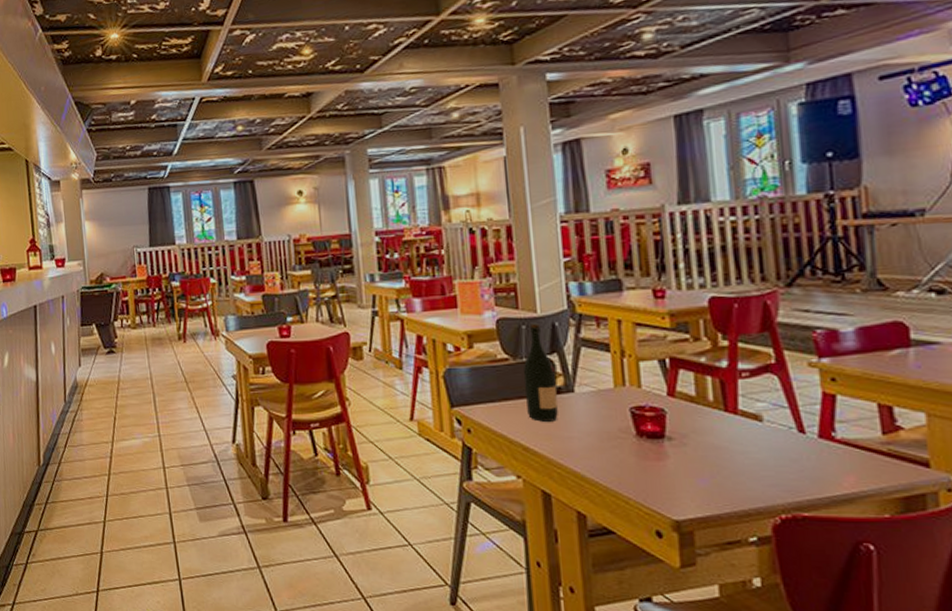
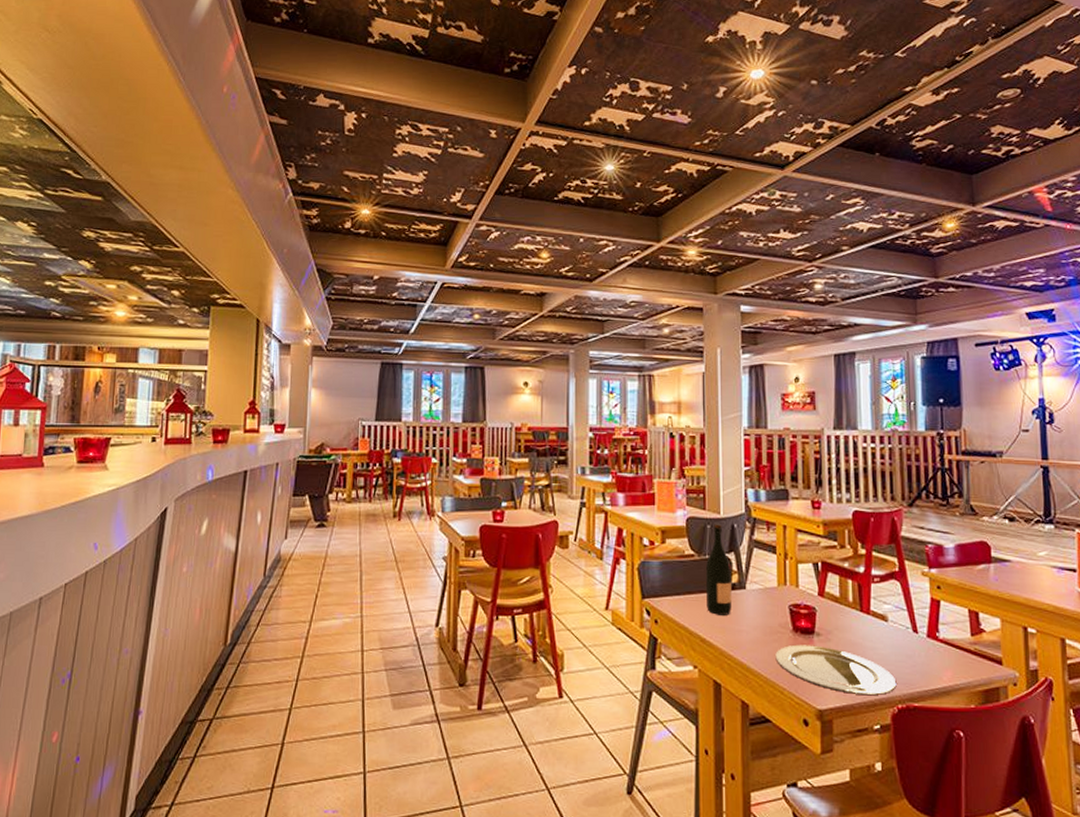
plate: none [616,450,778,504] -> present [775,644,897,695]

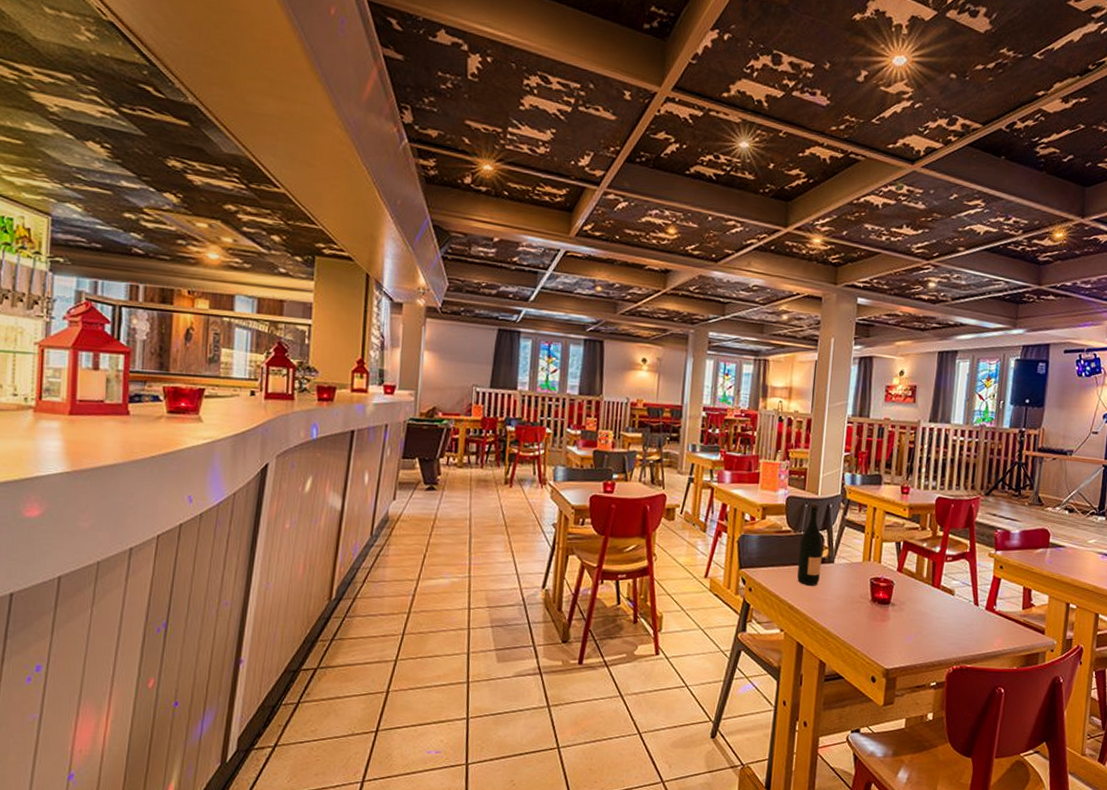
plate: present [775,644,897,695] -> none [853,613,955,657]

